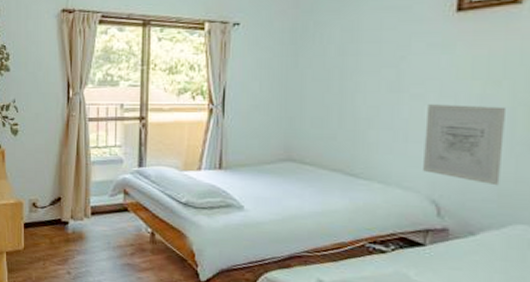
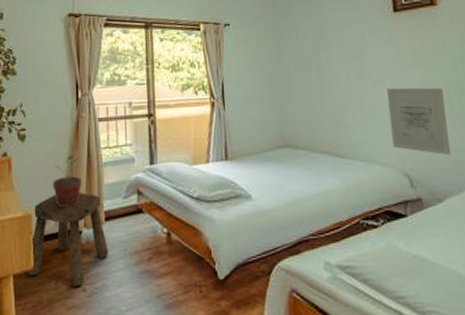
stool: none [18,187,93,269] -> present [26,192,108,286]
potted plant: none [42,152,70,199] -> present [52,155,82,207]

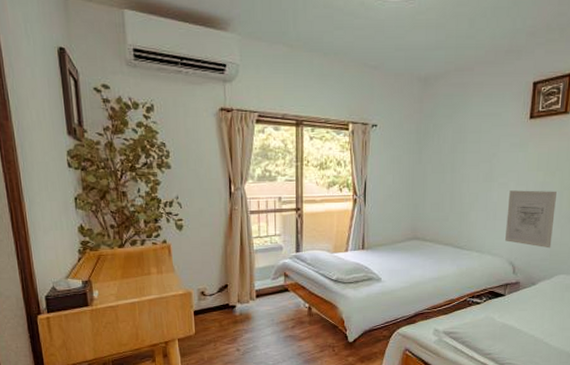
stool: present [26,192,108,286] -> none [189,275,259,347]
potted plant: present [52,155,82,207] -> none [209,243,235,287]

